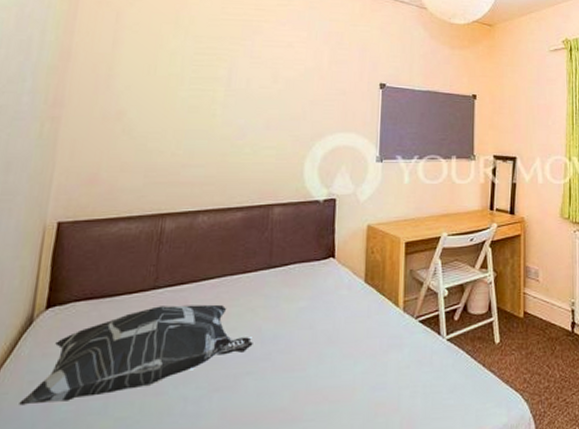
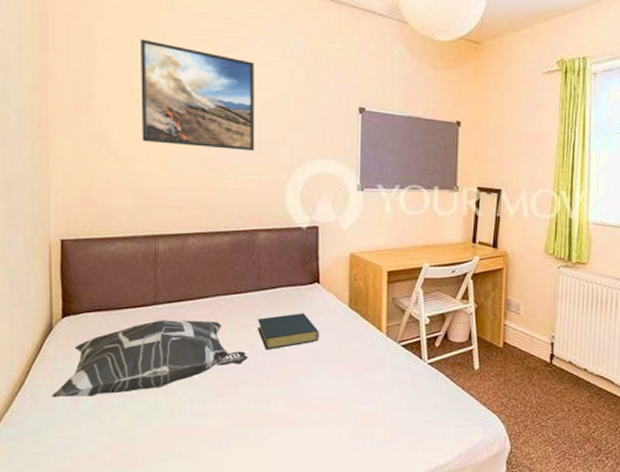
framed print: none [160,23,280,127] -> present [141,39,255,151]
hardback book: none [265,290,332,334] -> present [257,313,319,350]

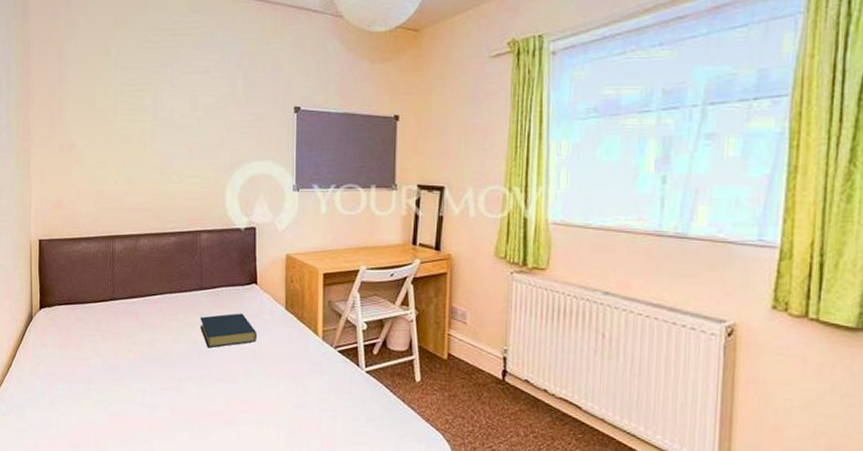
decorative pillow: present [52,320,248,398] -> none [32,315,192,382]
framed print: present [141,39,255,151] -> none [101,56,198,155]

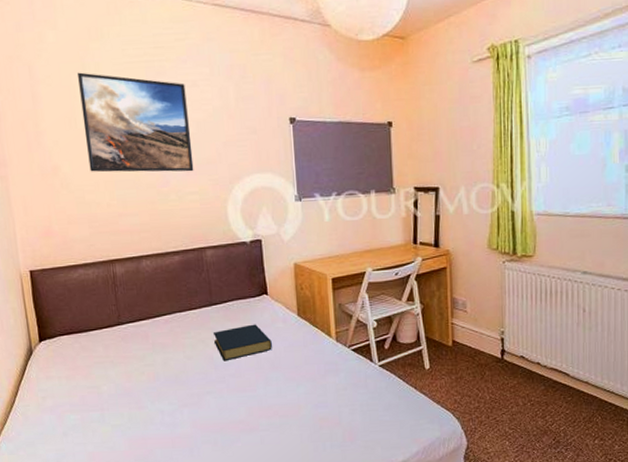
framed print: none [101,56,198,155] -> present [78,72,194,173]

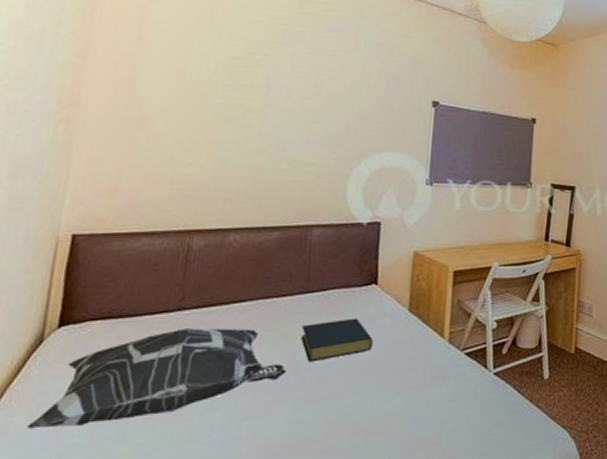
decorative pillow: none [39,337,208,415] -> present [27,328,287,429]
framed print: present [78,72,194,173] -> none [189,22,325,142]

